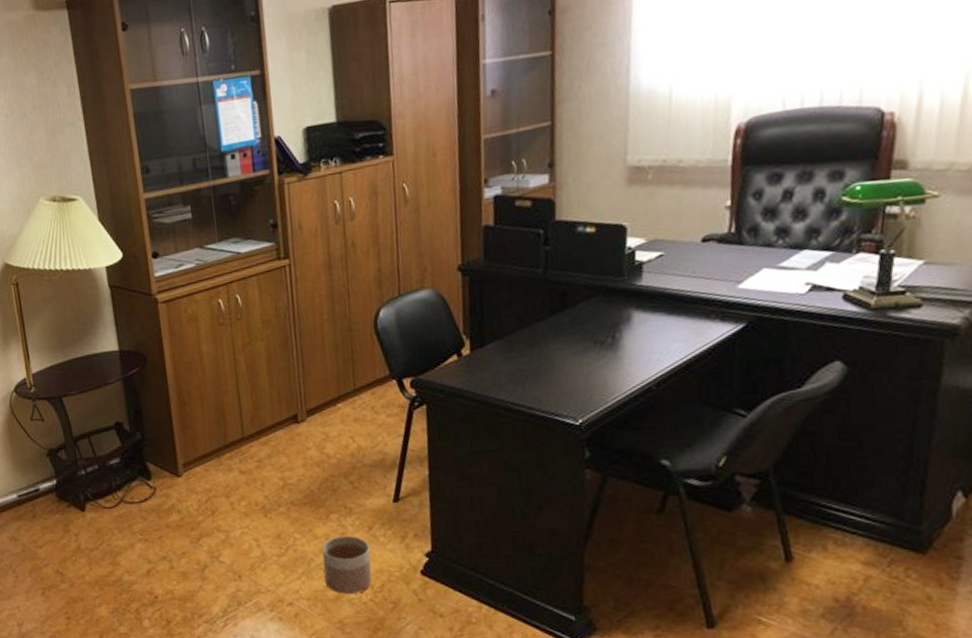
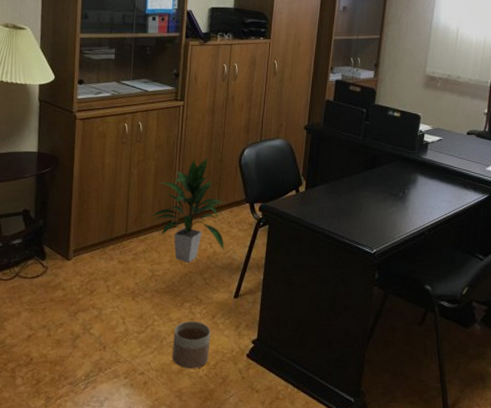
indoor plant: none [270,326,372,464] -> present [151,157,224,263]

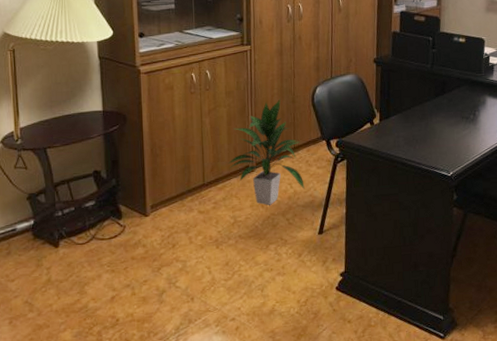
planter: present [172,320,211,369] -> none [261,261,299,309]

